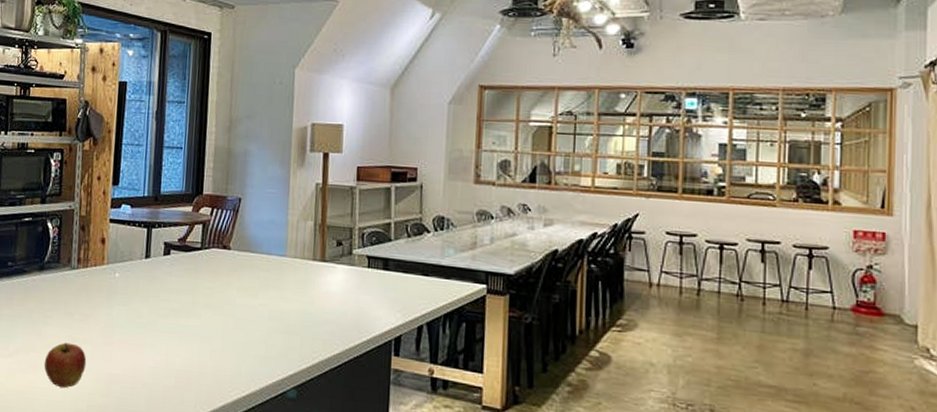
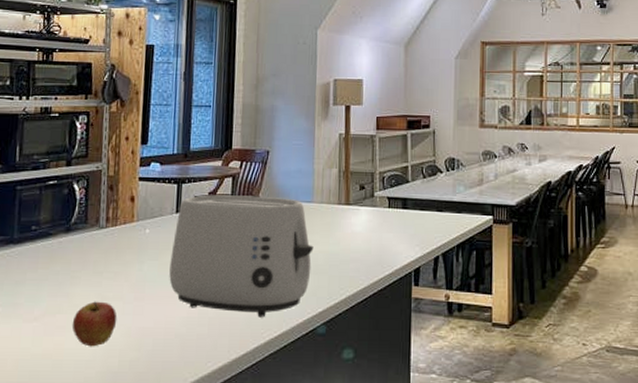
toaster: none [137,241,286,375] -> present [169,195,314,318]

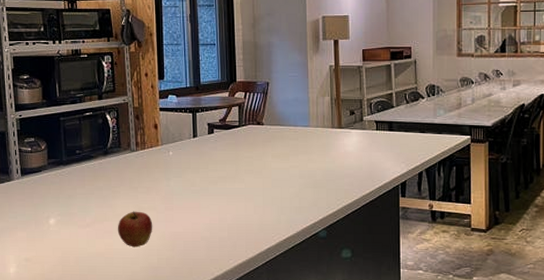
toaster: present [169,195,314,318] -> none [192,122,312,224]

